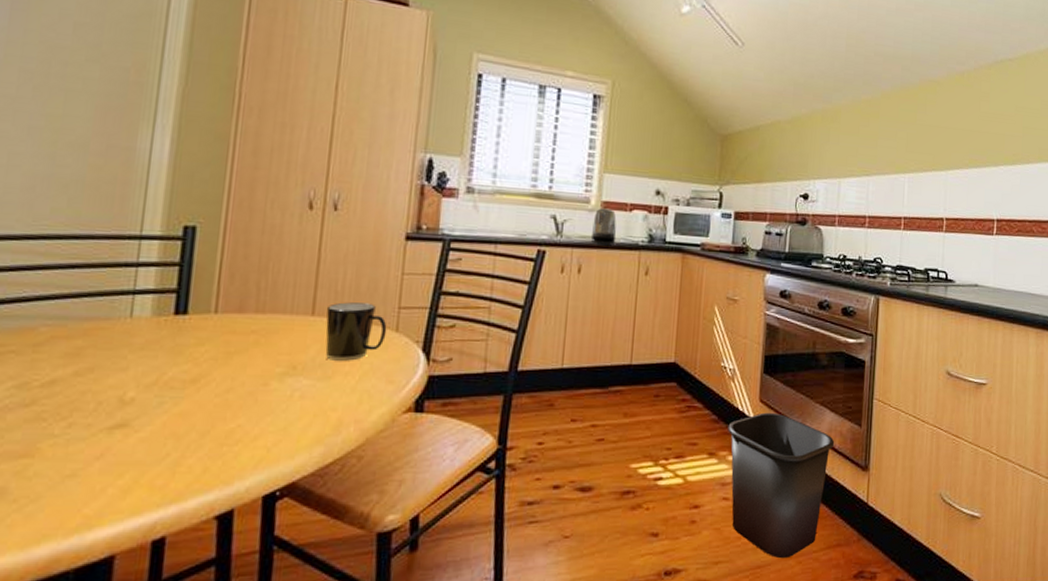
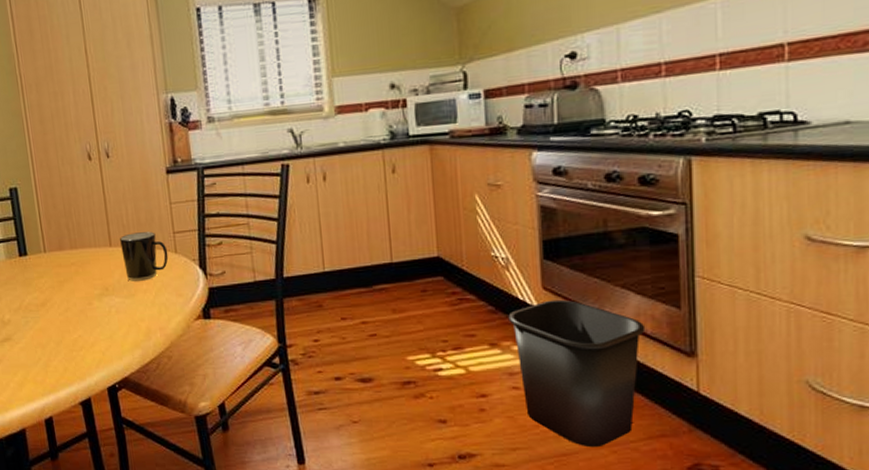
kettle: present [590,208,617,245] -> none [330,112,357,150]

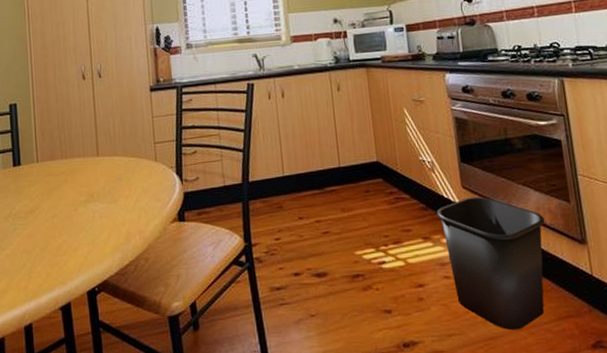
mug: present [119,231,169,281] -> none [106,142,149,188]

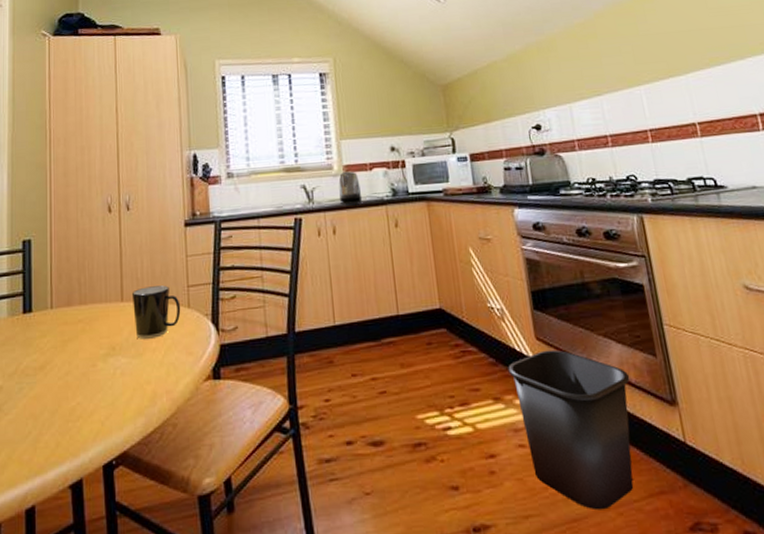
mug: none [106,142,149,188] -> present [131,285,181,339]
kettle: none [286,41,308,72] -> present [338,171,363,205]

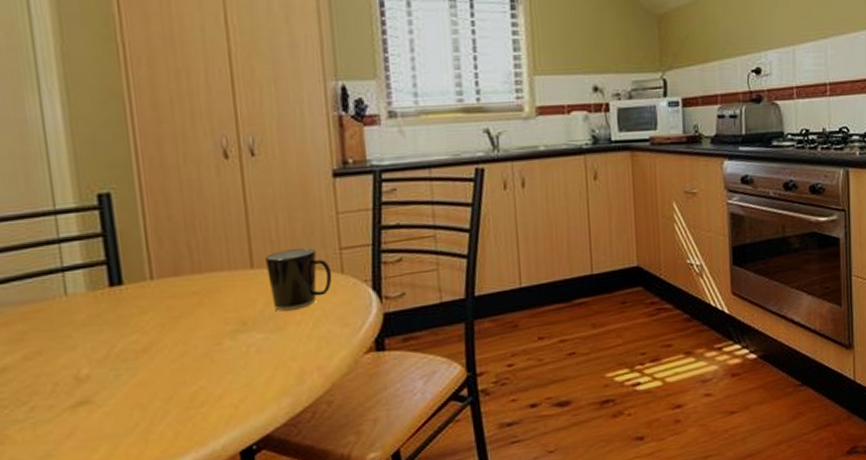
kettle: present [338,171,363,205] -> none [530,114,558,154]
waste bin: present [508,349,634,510] -> none [702,303,815,445]

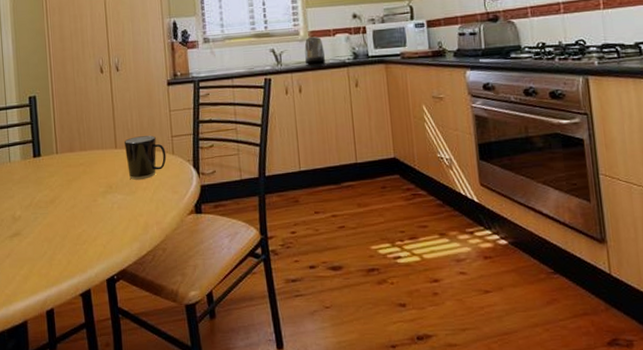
kettle: none [530,114,558,154] -> present [304,36,326,67]

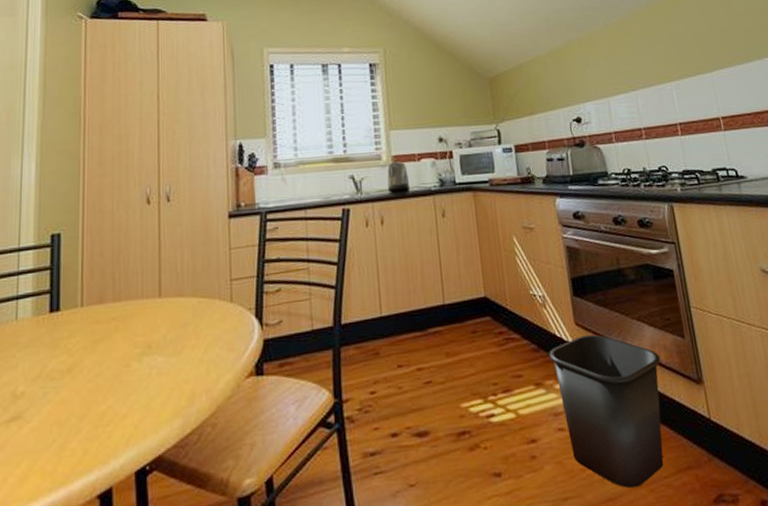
mug: present [124,135,167,180] -> none [170,279,223,336]
waste bin: none [453,194,565,326] -> present [549,334,664,489]

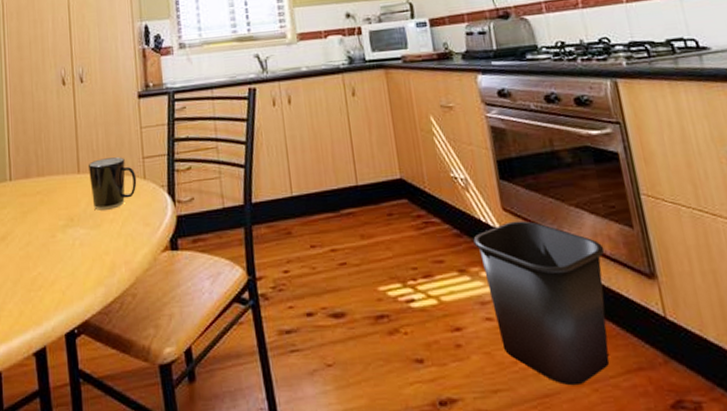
mug: none [170,279,223,336] -> present [87,157,137,210]
kettle: present [387,161,411,196] -> none [292,39,318,74]

